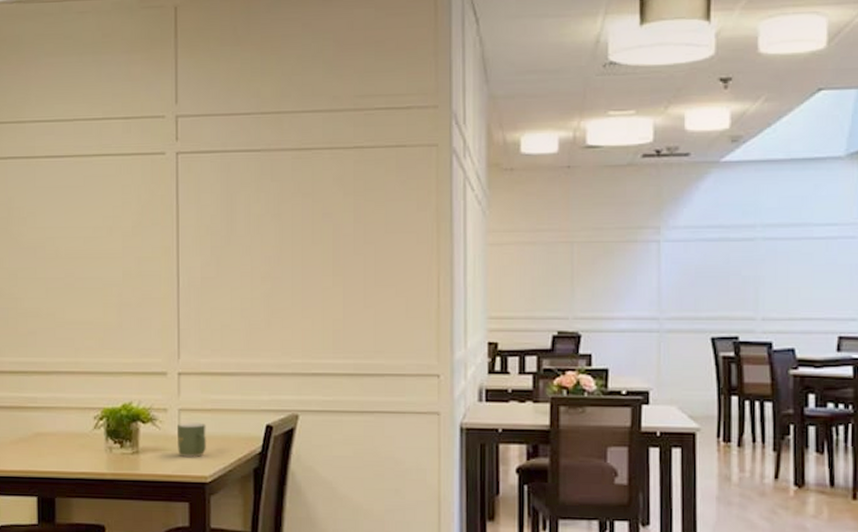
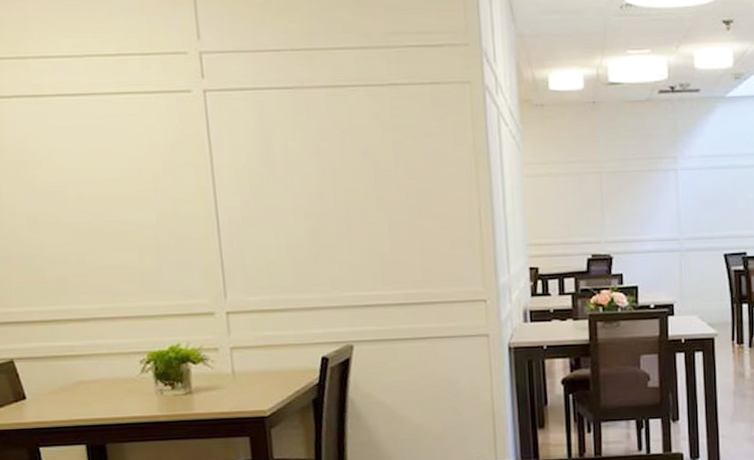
mug: present [176,422,206,457] -> none [229,359,262,393]

